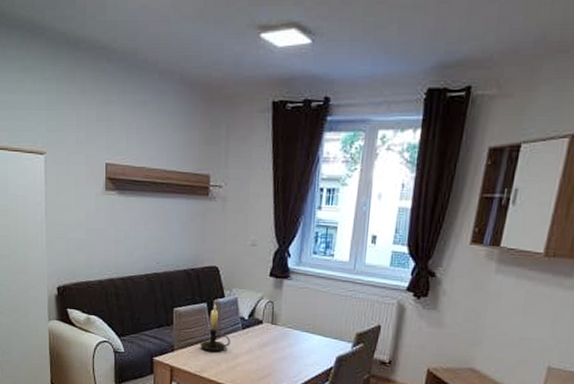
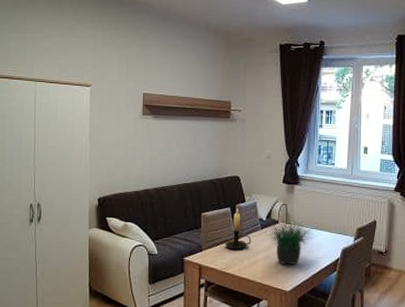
potted plant: none [247,313,304,371] -> present [266,213,314,264]

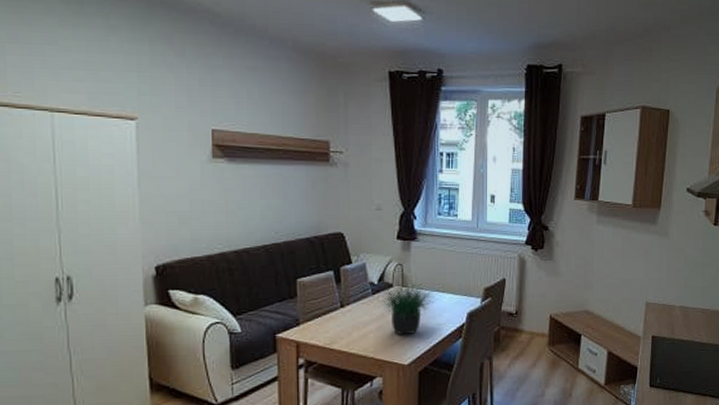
candle holder: present [225,208,251,251] -> none [328,272,361,322]

